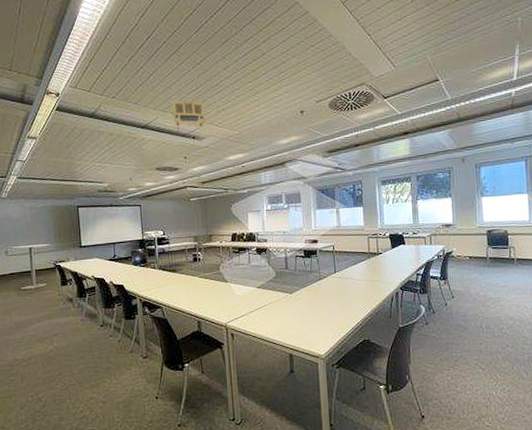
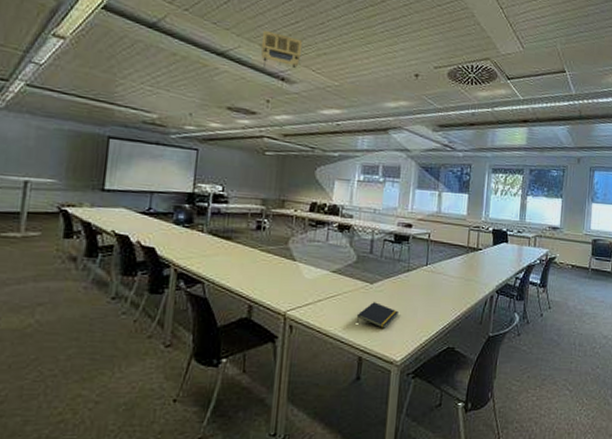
notepad: none [282,308,317,329] -> present [356,302,398,328]

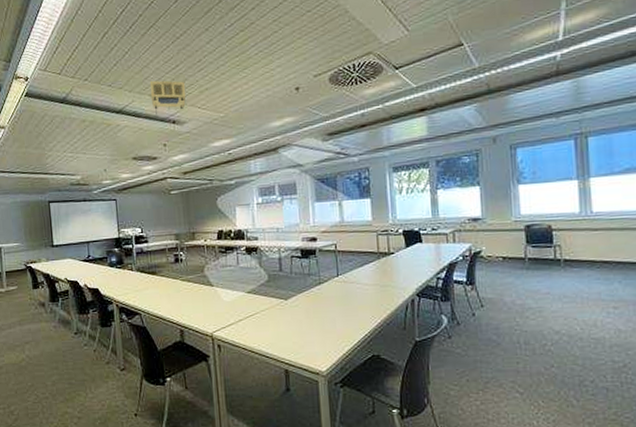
notepad: present [356,302,398,328] -> none [276,317,317,341]

